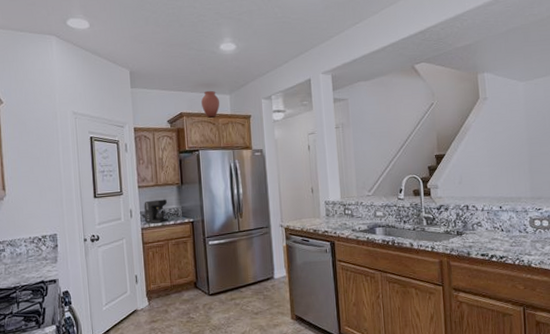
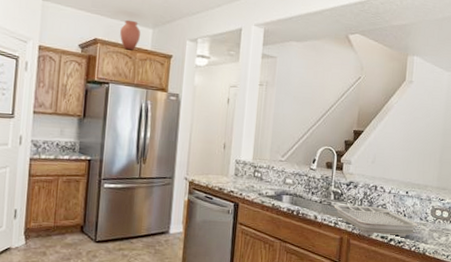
coffee maker: present [144,199,168,224] -> none [35,129,64,156]
dish rack: none [428,226,518,256] -> present [333,204,418,237]

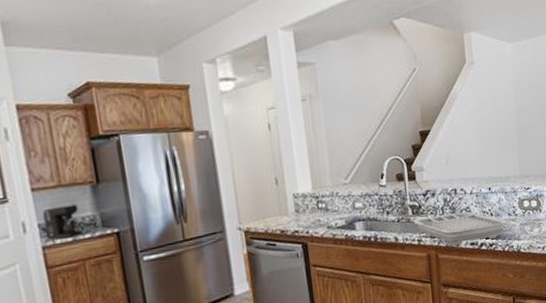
coffee maker: none [35,129,64,156] -> present [42,204,82,240]
vase: present [120,20,141,52] -> none [116,50,145,90]

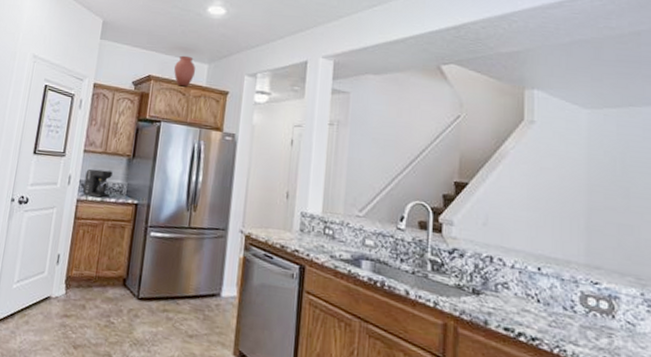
vase: none [116,50,145,90] -> present [174,55,196,88]
dish rack: present [413,211,507,246] -> none [432,277,561,332]

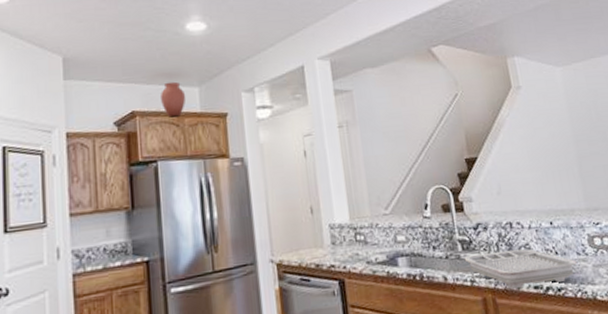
coffee maker: present [83,169,113,198] -> none [77,230,112,267]
dish rack: none [432,277,561,332] -> present [464,249,577,290]

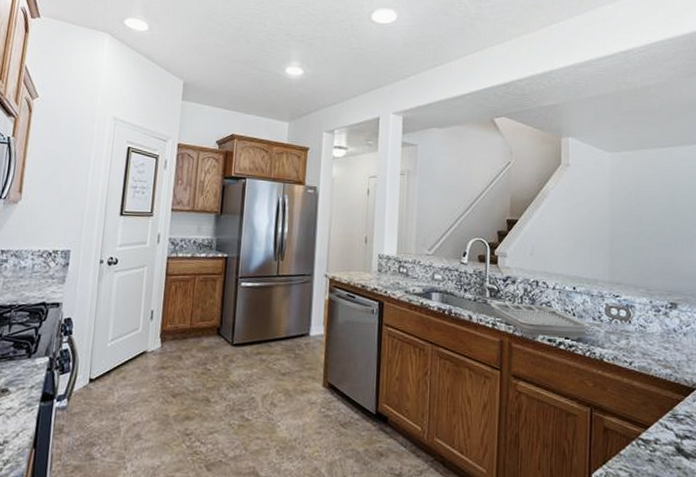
vase: present [161,81,186,119] -> none [256,114,278,146]

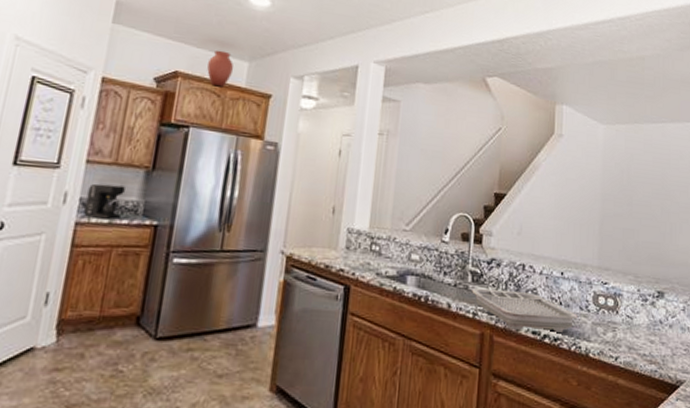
coffee maker: none [173,226,201,254] -> present [84,183,125,220]
vase: none [256,114,278,146] -> present [207,50,234,89]

